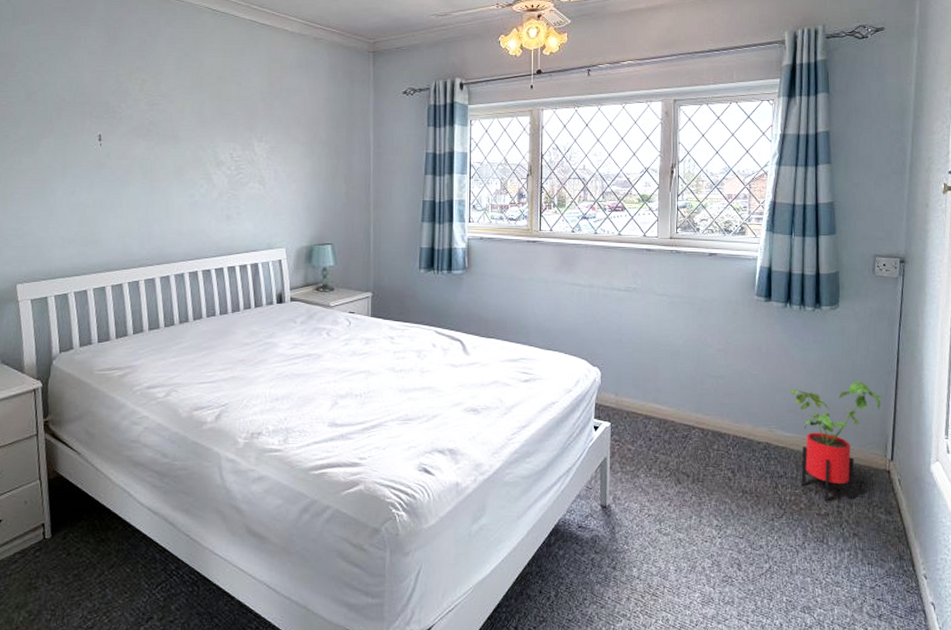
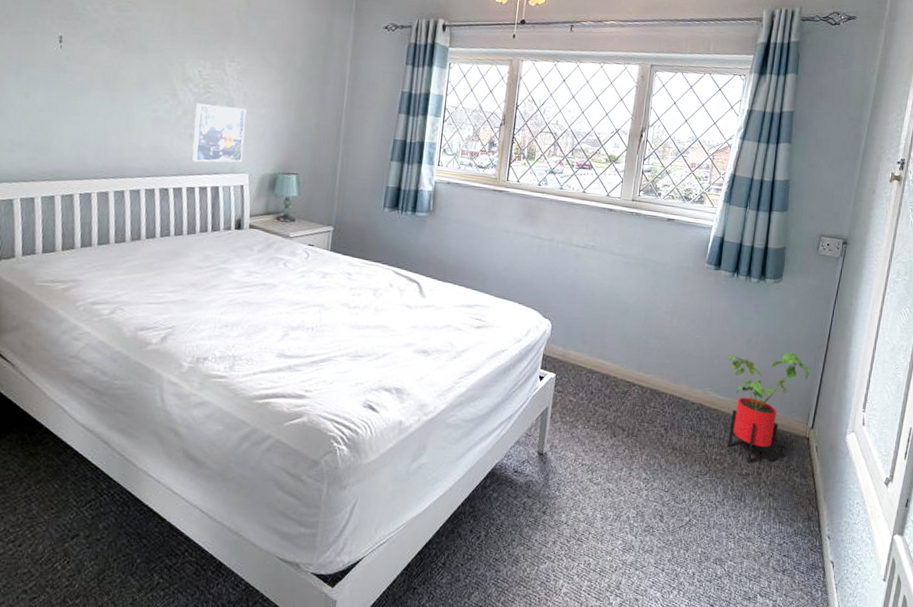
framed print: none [229,185,279,242] -> present [192,103,247,163]

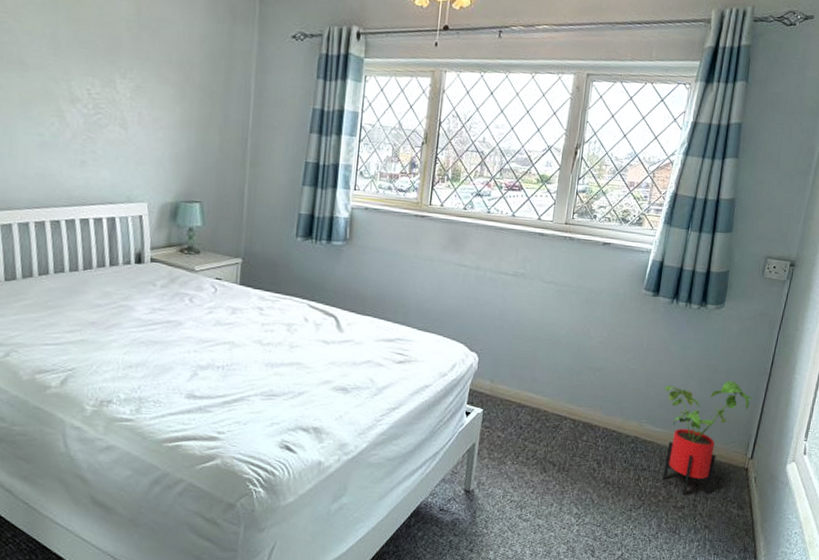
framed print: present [192,103,247,163] -> none [84,126,142,191]

